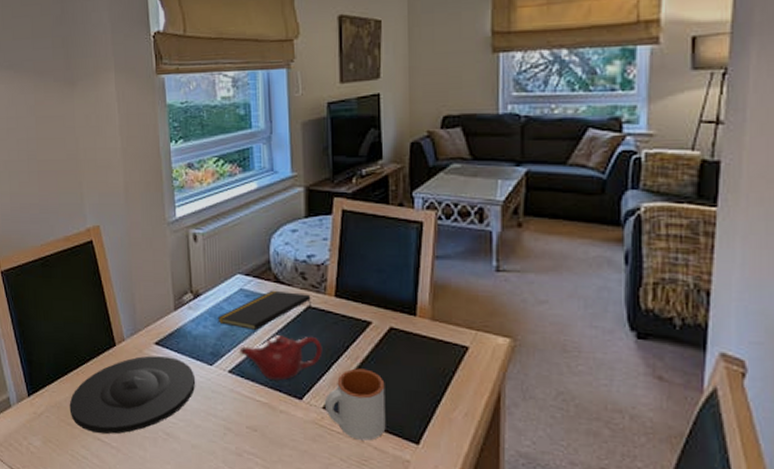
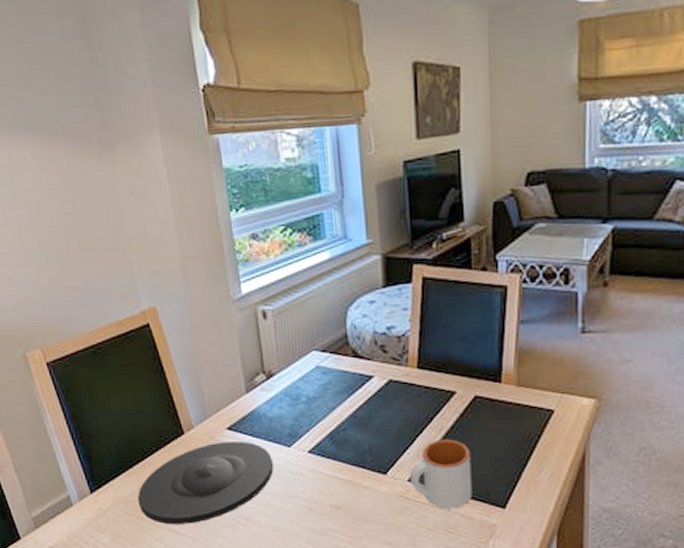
notepad: present [217,290,313,330] -> none [293,365,394,408]
teapot: present [239,335,323,381] -> none [318,411,406,457]

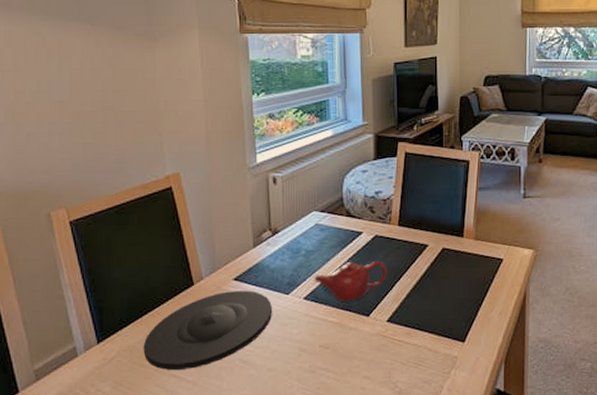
teapot: none [318,411,406,457] -> present [314,262,387,302]
mug: present [409,439,472,509] -> none [388,284,439,345]

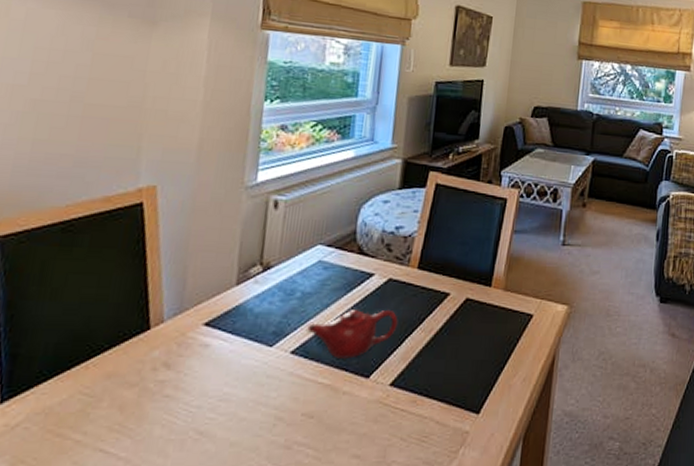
plate: present [143,290,273,371] -> none [63,339,249,443]

